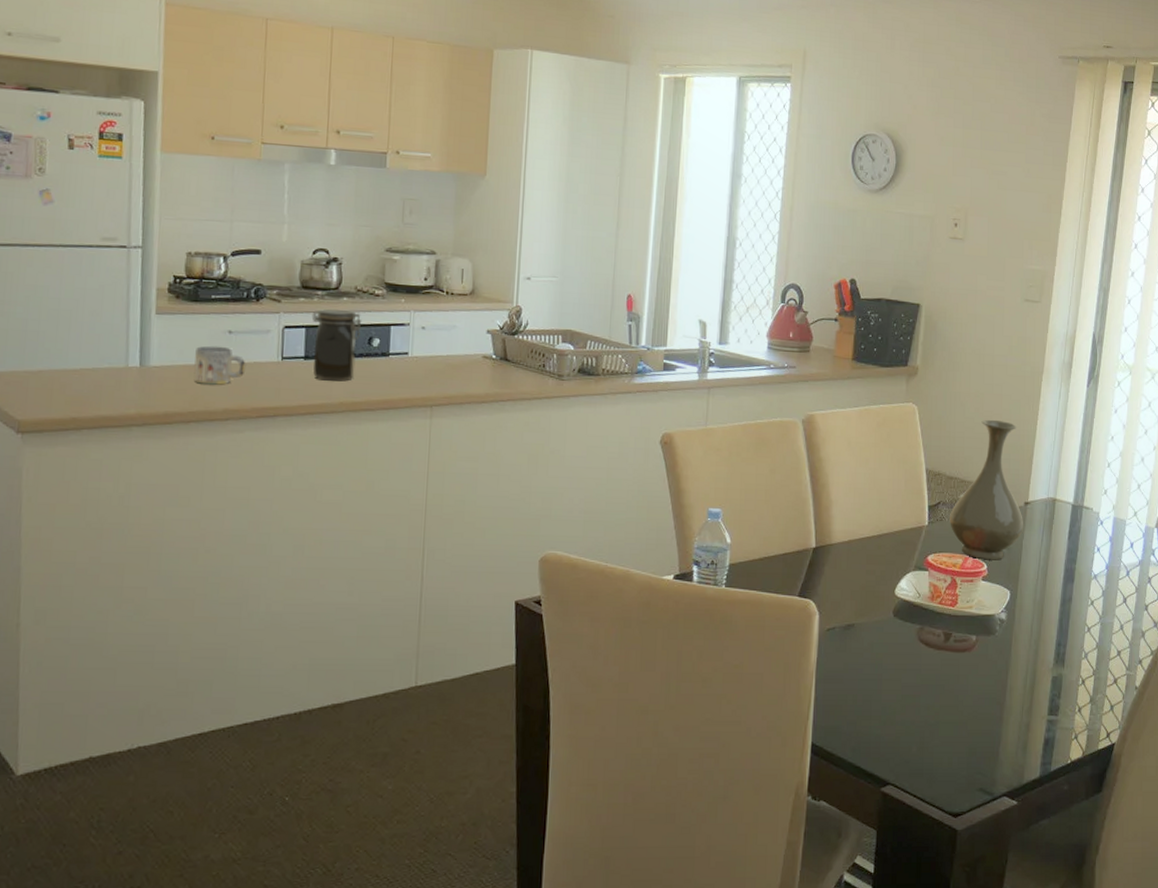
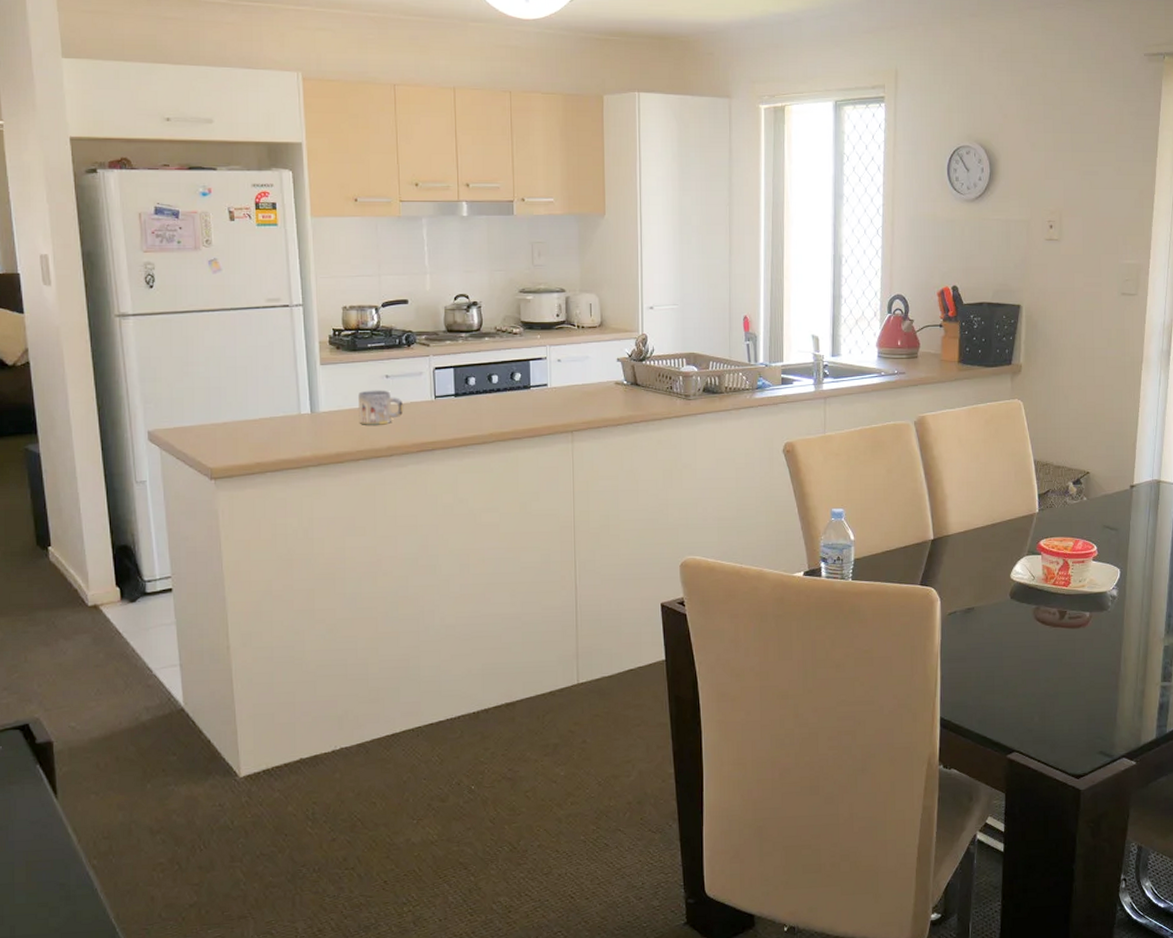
jar: present [311,308,362,382] -> none [458,348,504,416]
vase: present [950,419,1023,560] -> none [1059,409,1130,542]

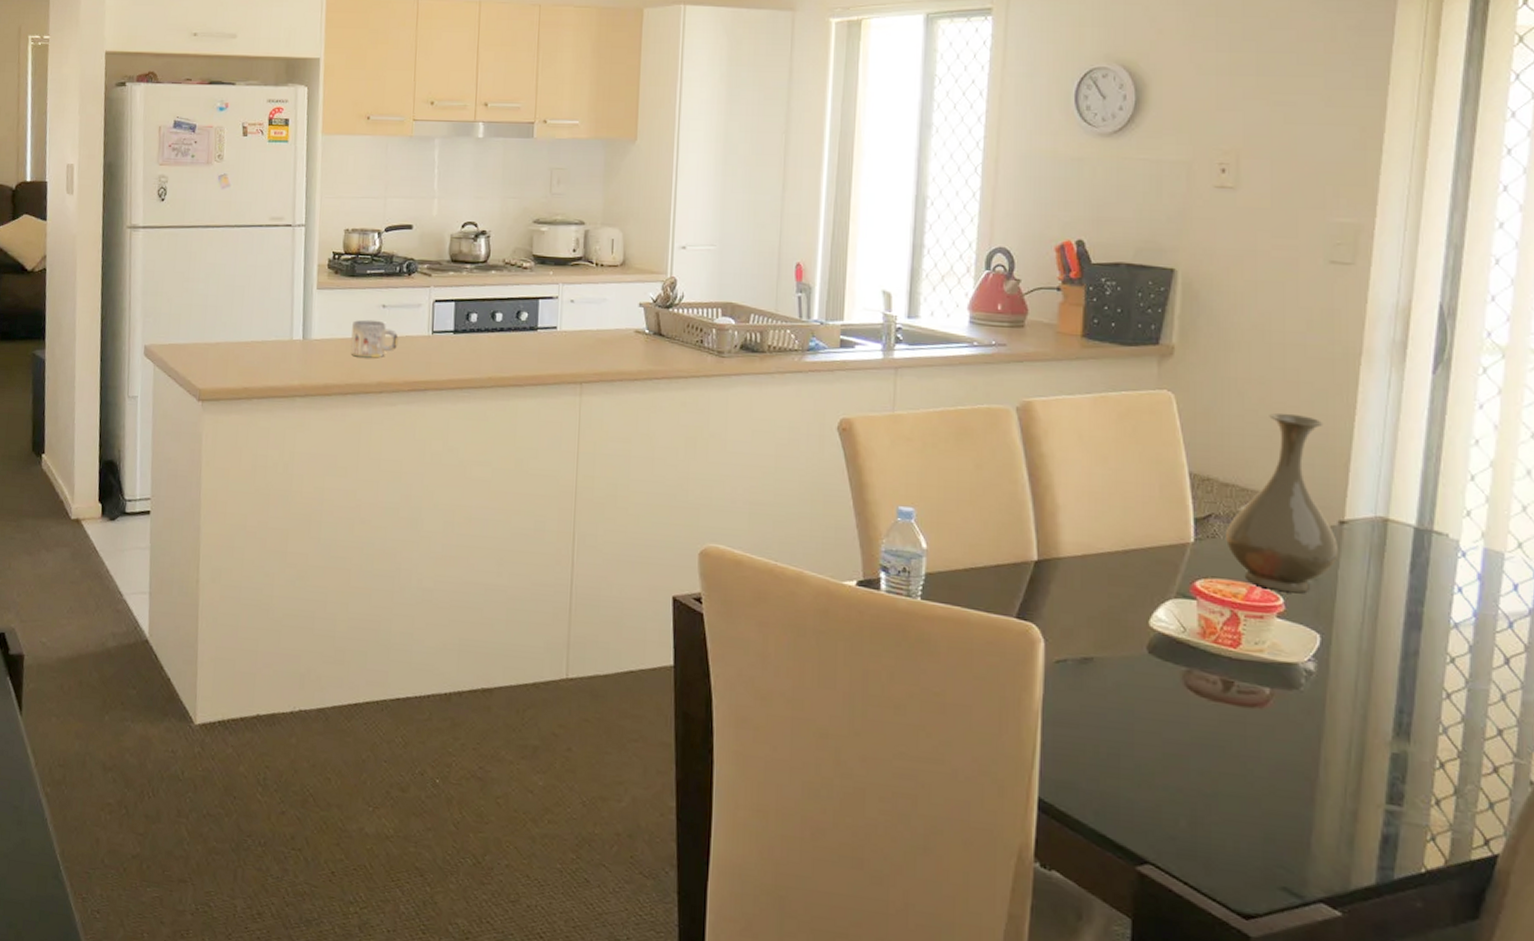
vase: none [1059,409,1130,542] -> present [1226,412,1338,594]

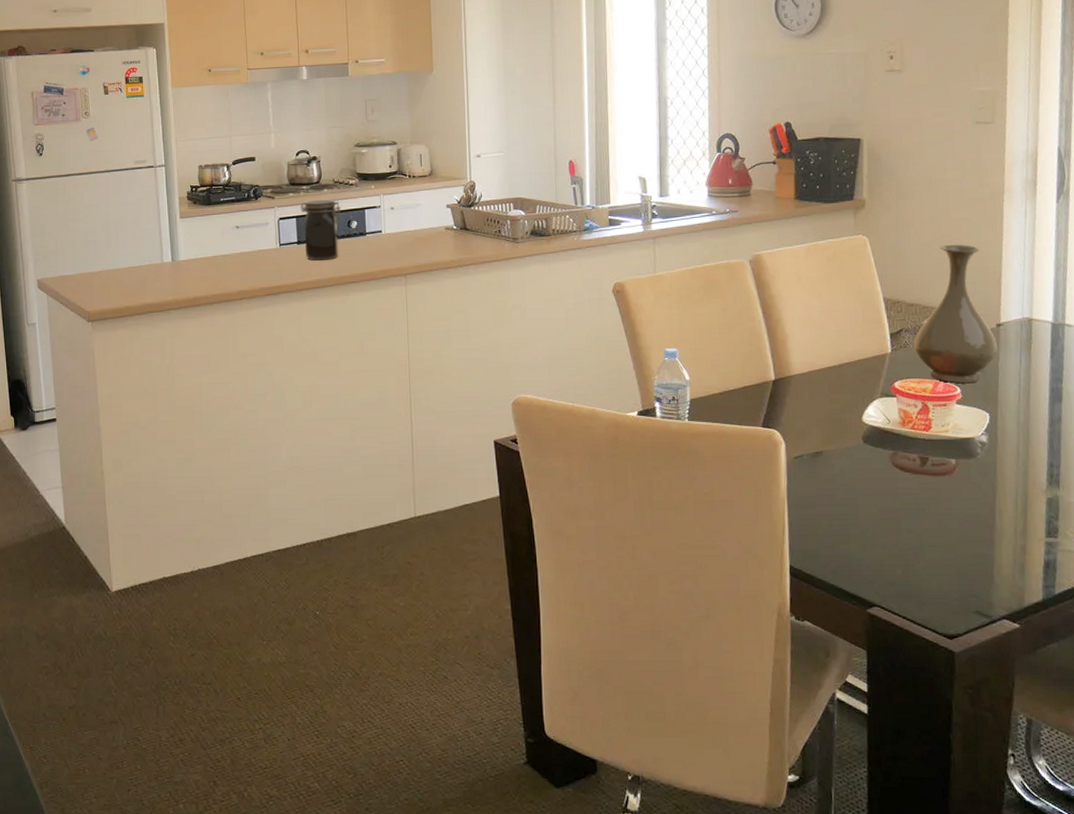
mug: present [351,319,399,358] -> none [212,239,252,272]
jar: none [461,282,510,357] -> present [300,199,341,261]

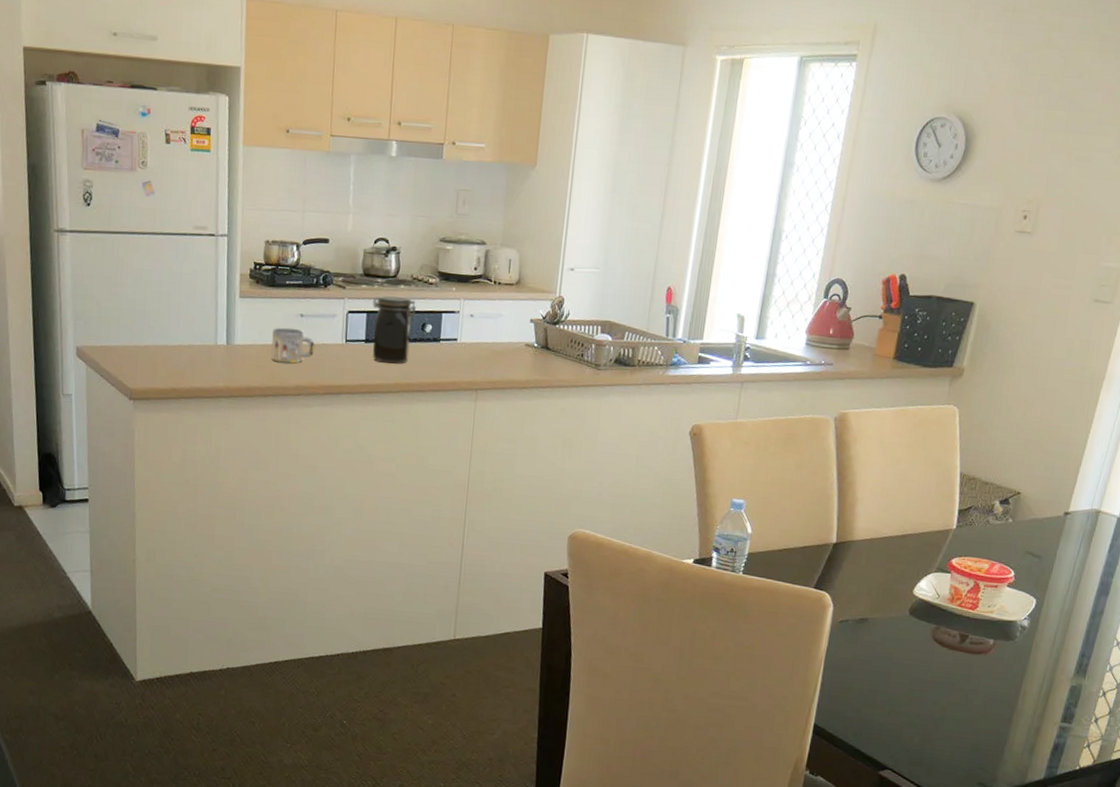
mug: none [212,239,252,272] -> present [271,327,315,364]
vase: present [914,244,998,384] -> none [979,425,1067,569]

